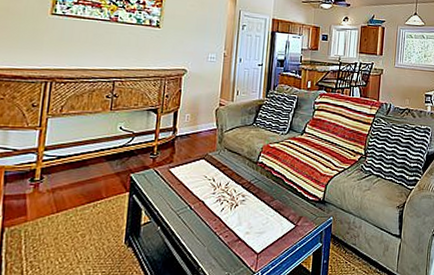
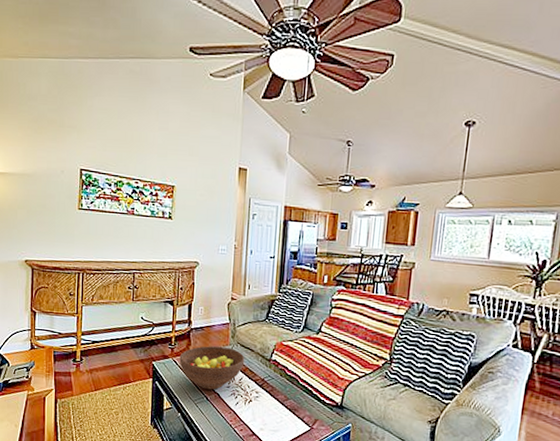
fruit bowl: none [161,152,232,198] -> present [179,346,245,390]

